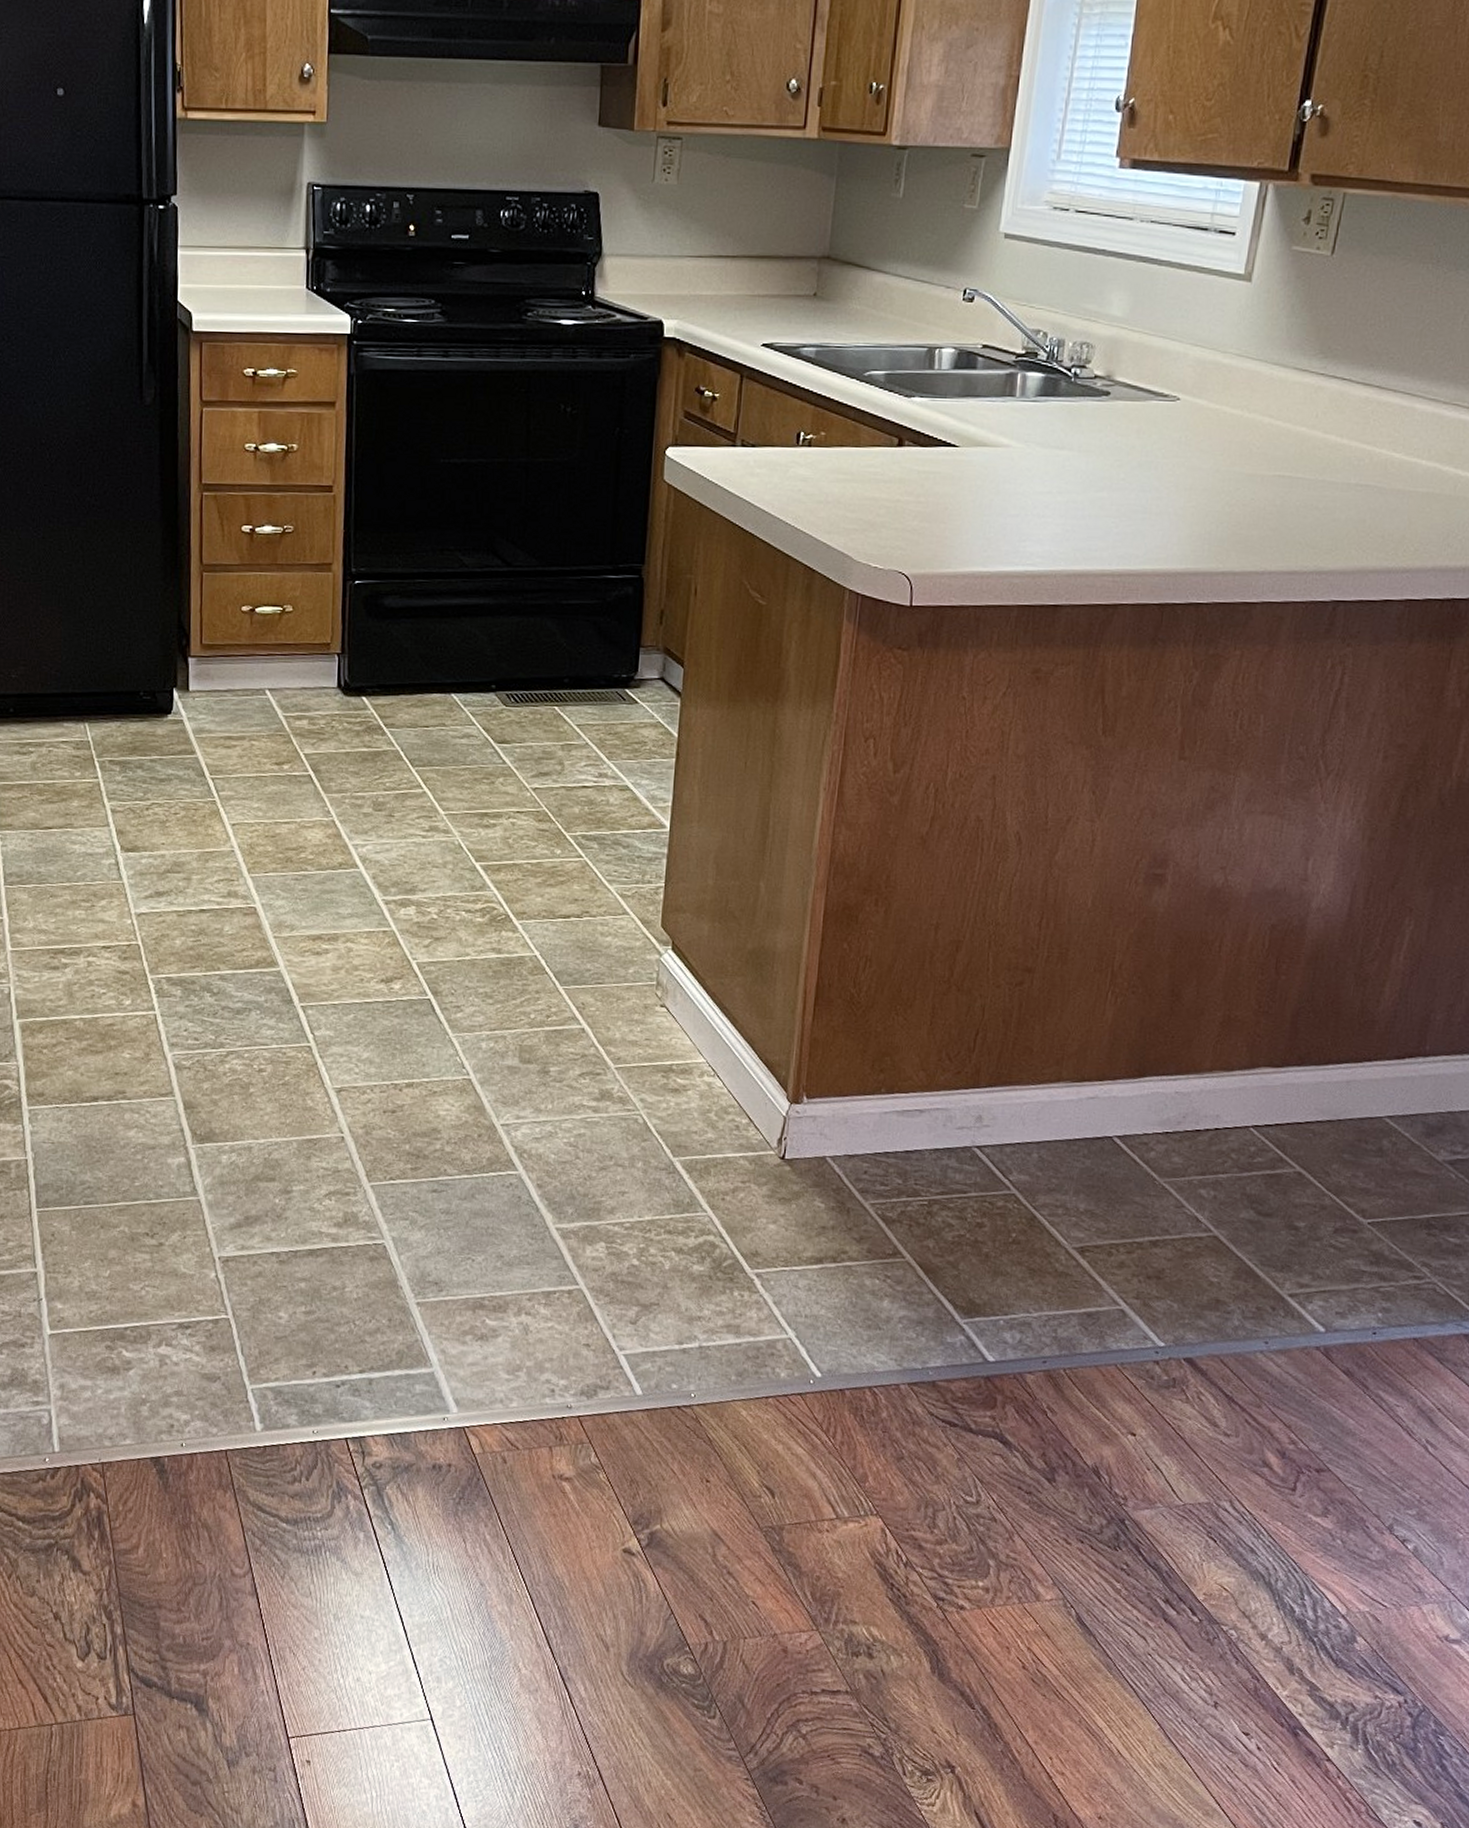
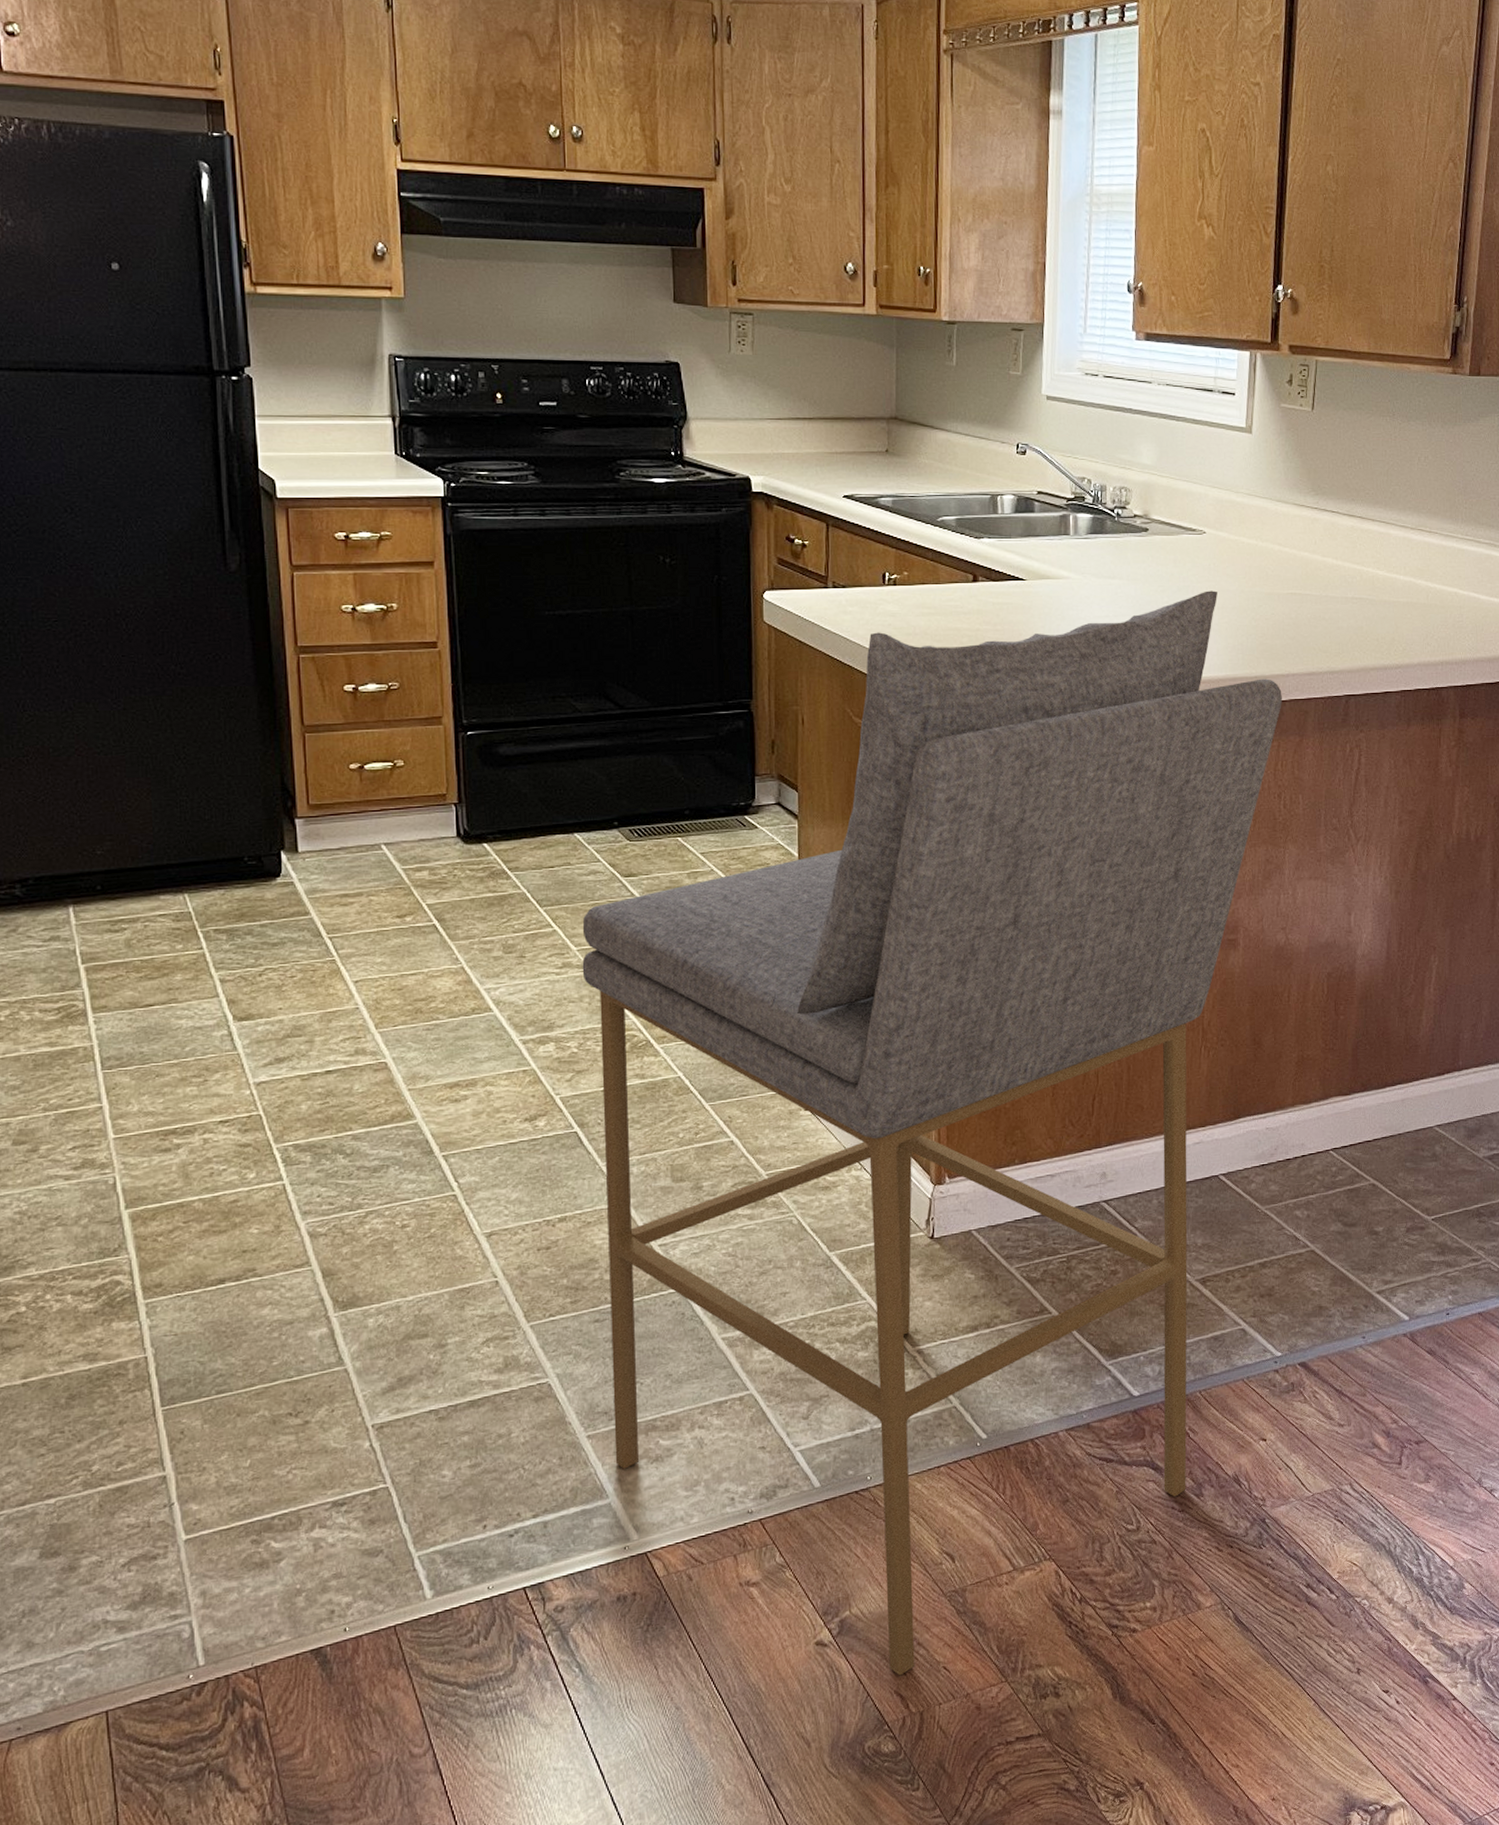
bar stool: none [441,468,1253,1601] -> present [582,590,1282,1676]

